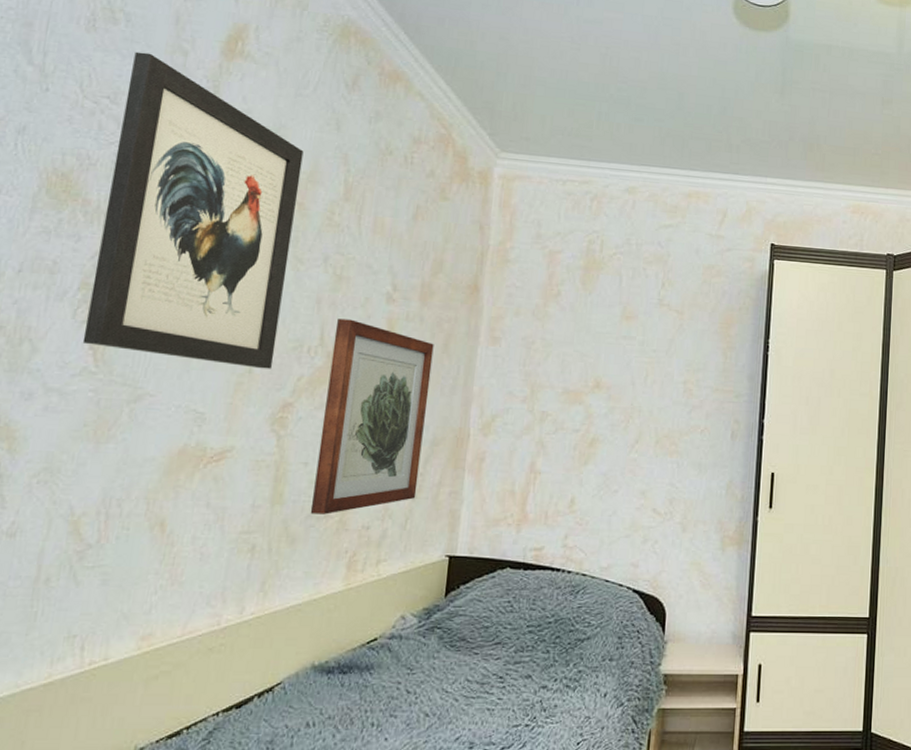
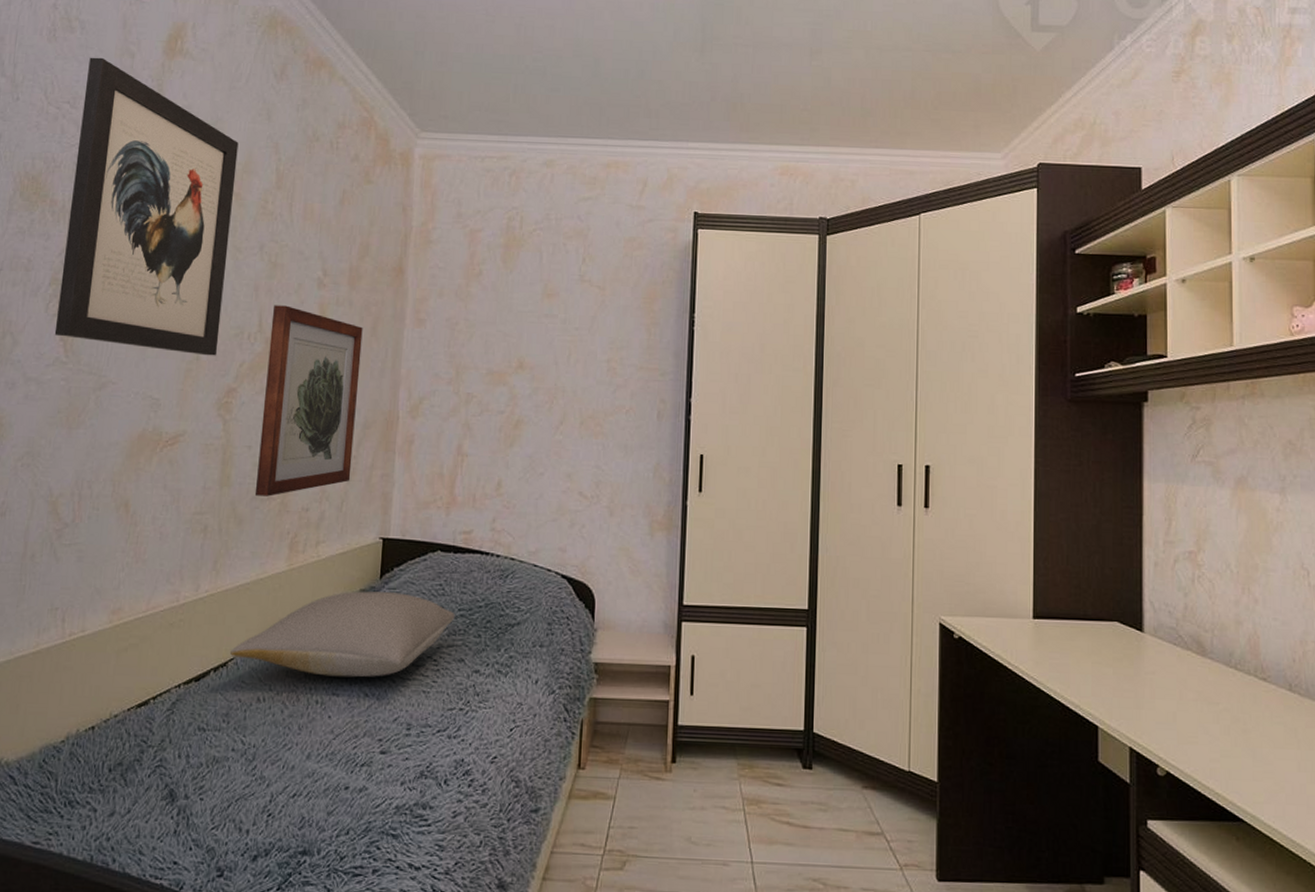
pillow: none [276,610,523,698] -> present [229,591,455,678]

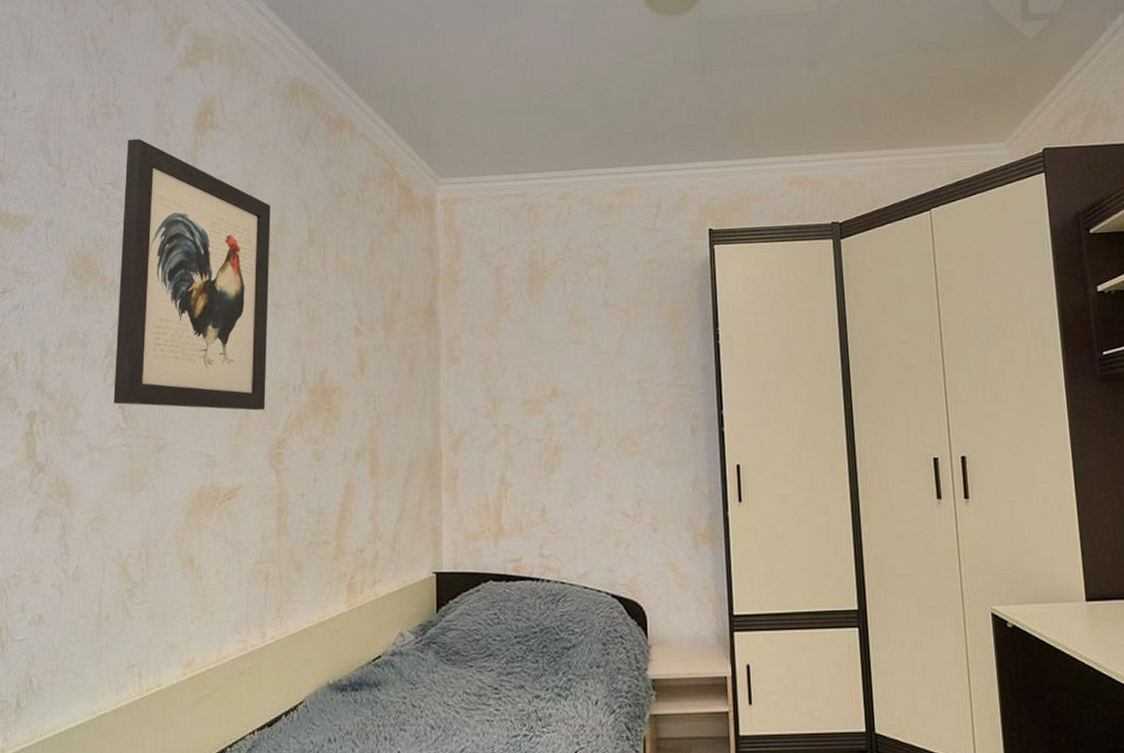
pillow: present [229,591,455,678] -> none [298,625,512,713]
wall art: present [254,305,363,496] -> none [311,355,401,541]

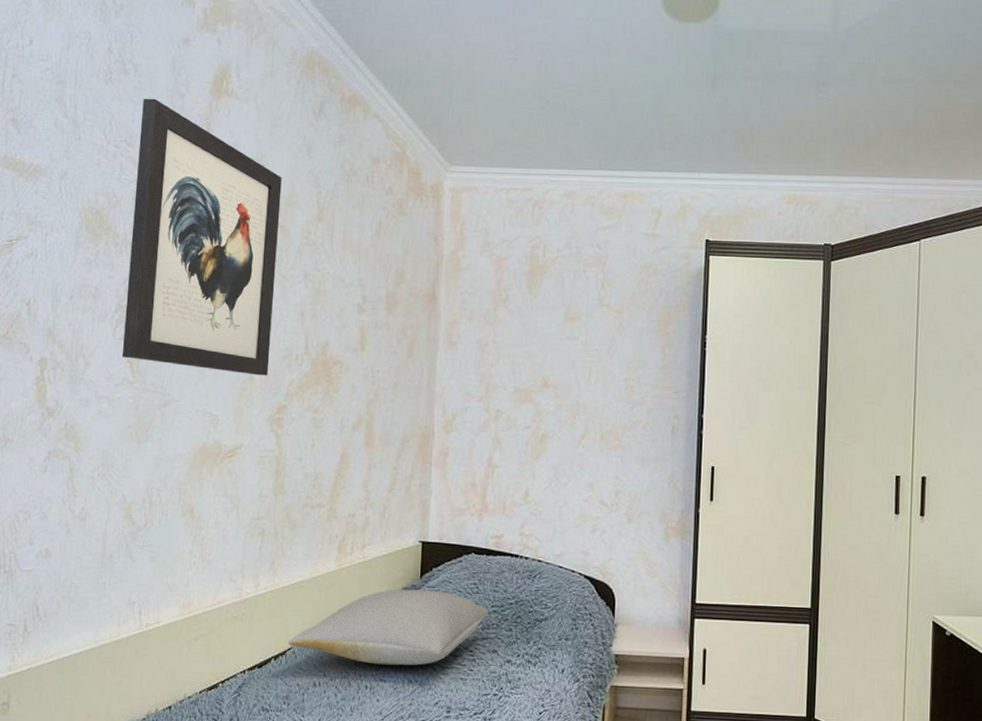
pillow: none [298,625,512,713] -> present [287,589,488,666]

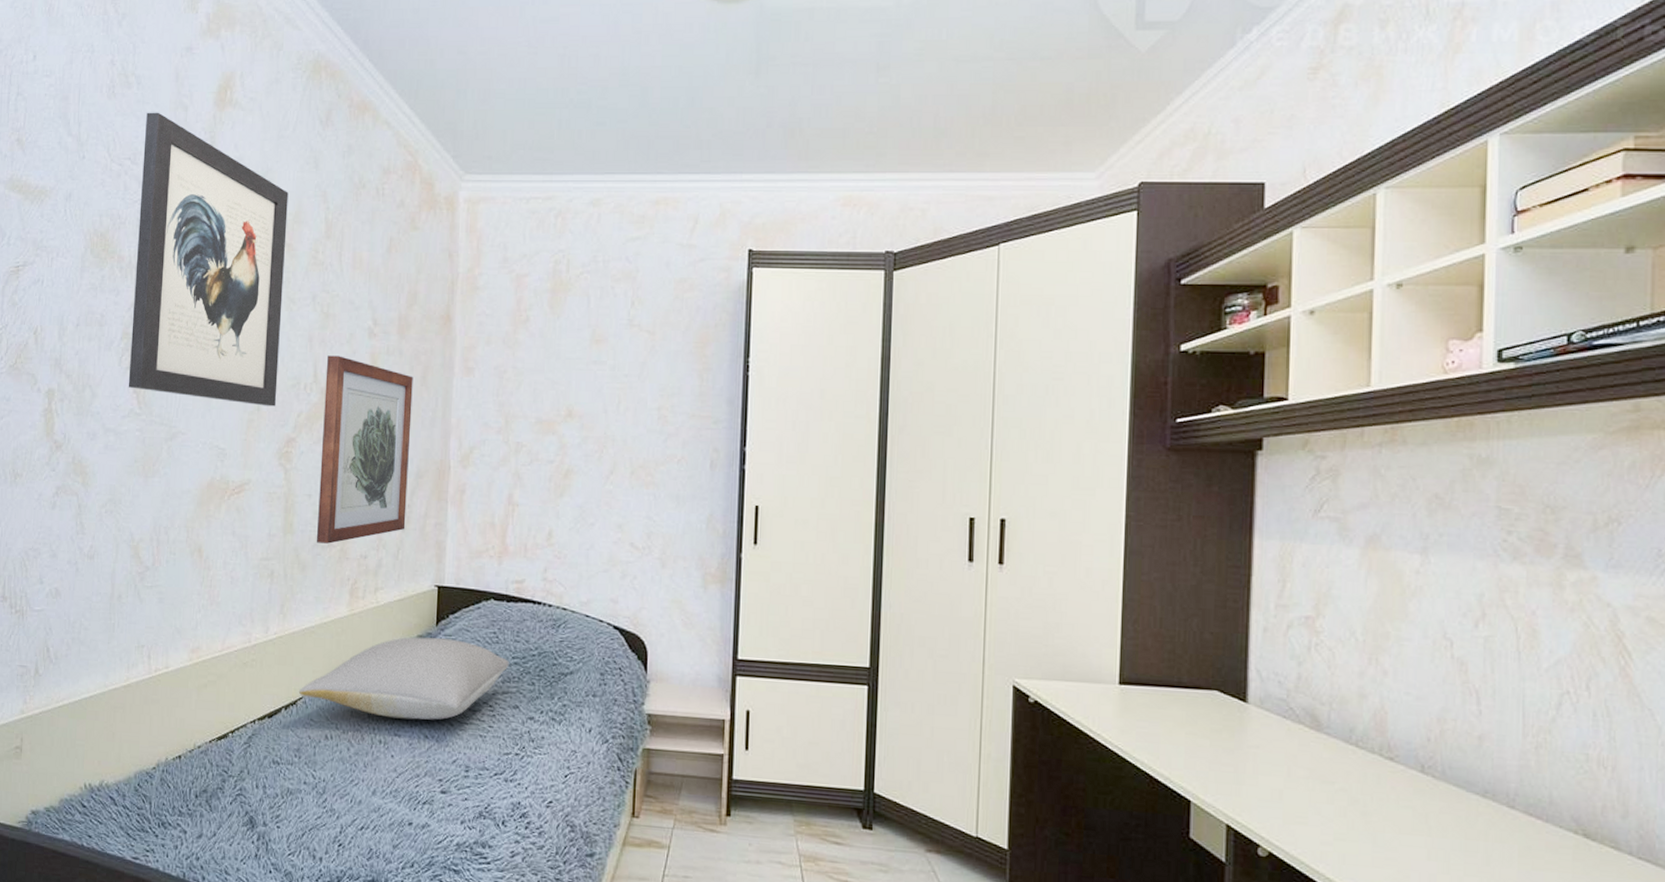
wall art: none [306,329,400,504] -> present [316,355,413,544]

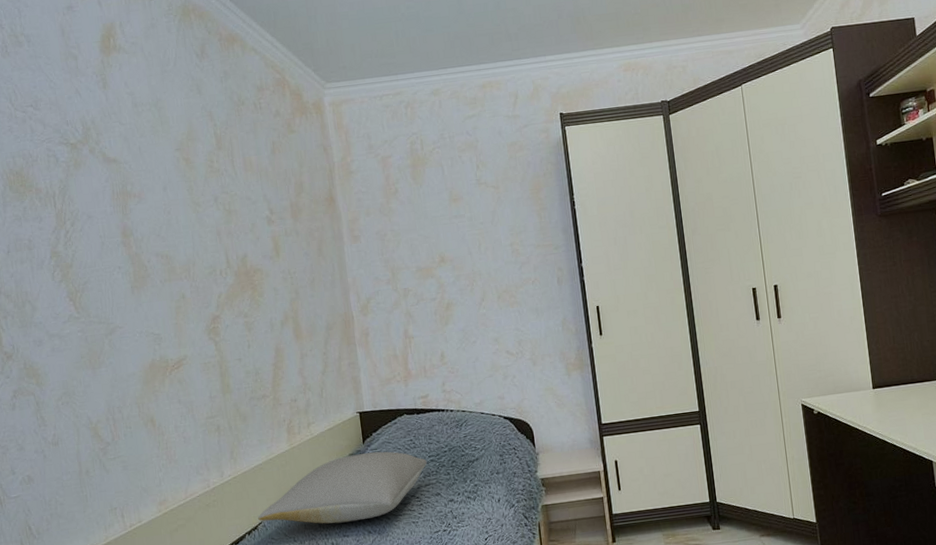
wall art: present [128,112,289,407] -> none [40,63,198,298]
wall art: present [316,355,413,544] -> none [236,243,325,396]

